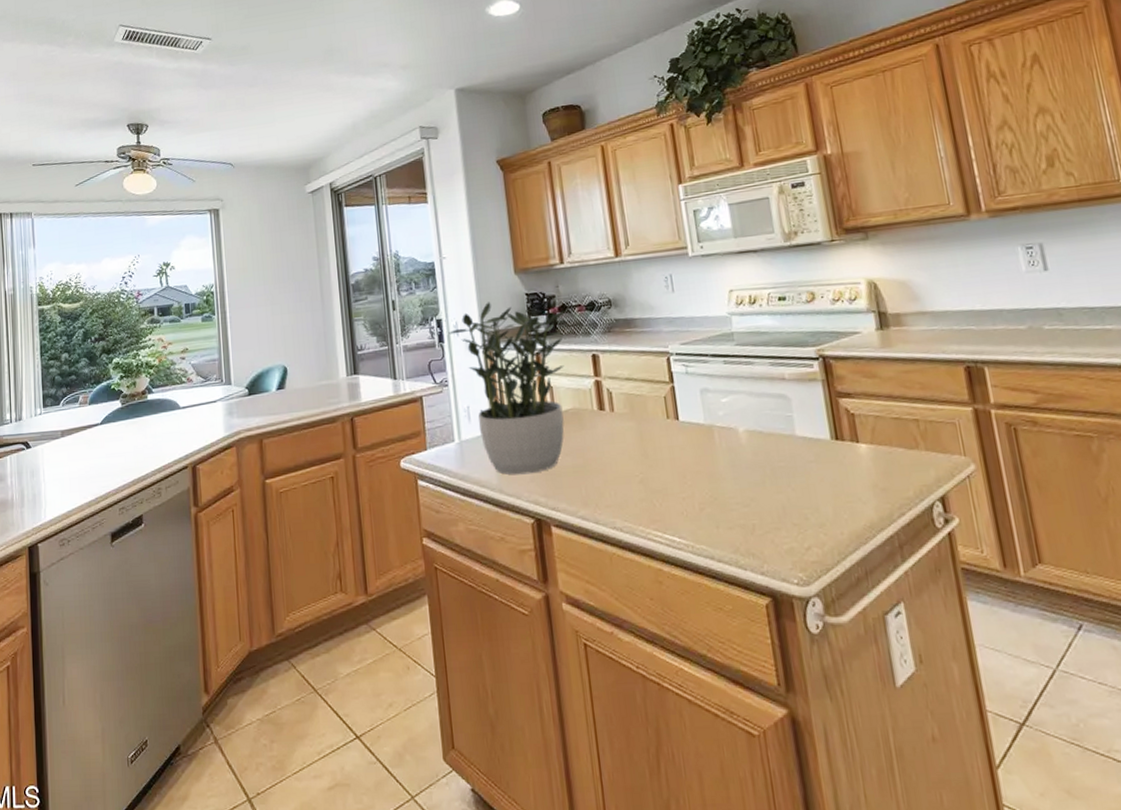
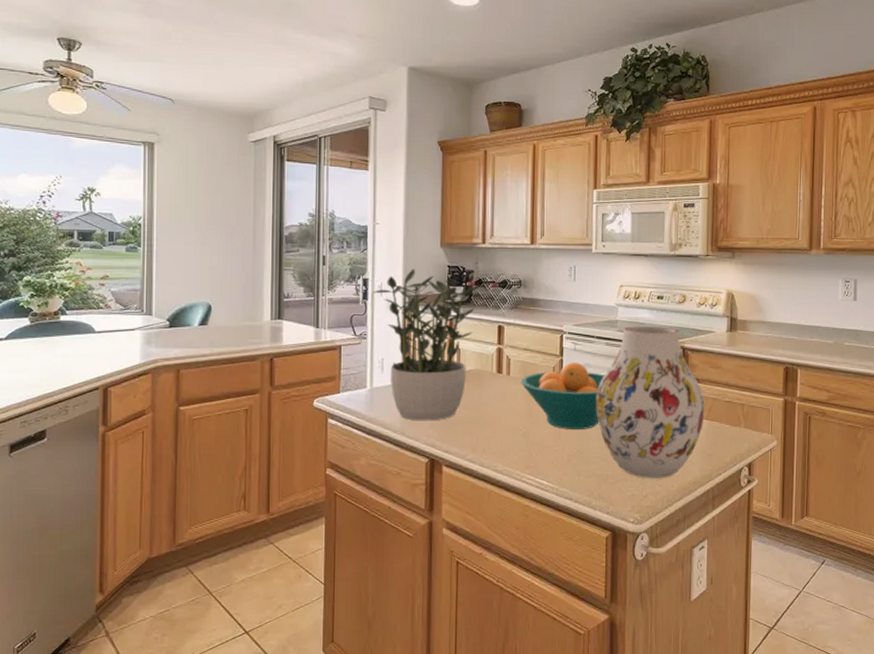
fruit bowl: none [627,388,732,471] -> present [520,362,605,429]
vase: none [722,333,869,526] -> present [596,326,705,478]

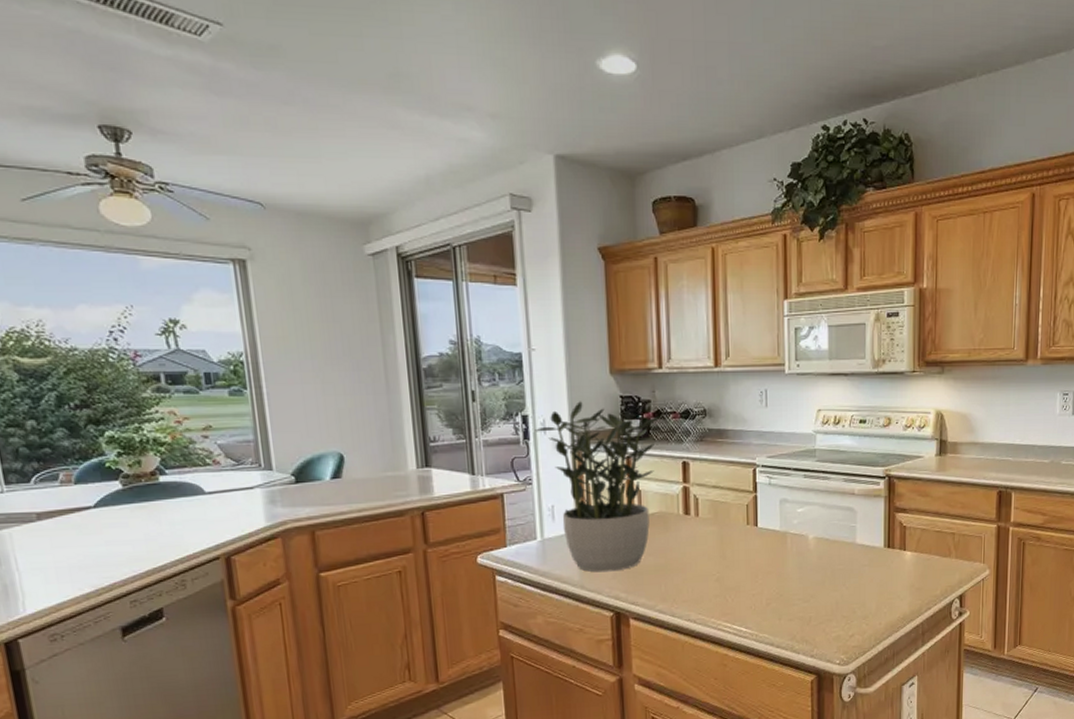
fruit bowl: present [520,362,605,429] -> none [711,498,804,571]
vase: present [596,326,705,478] -> none [795,454,913,618]

